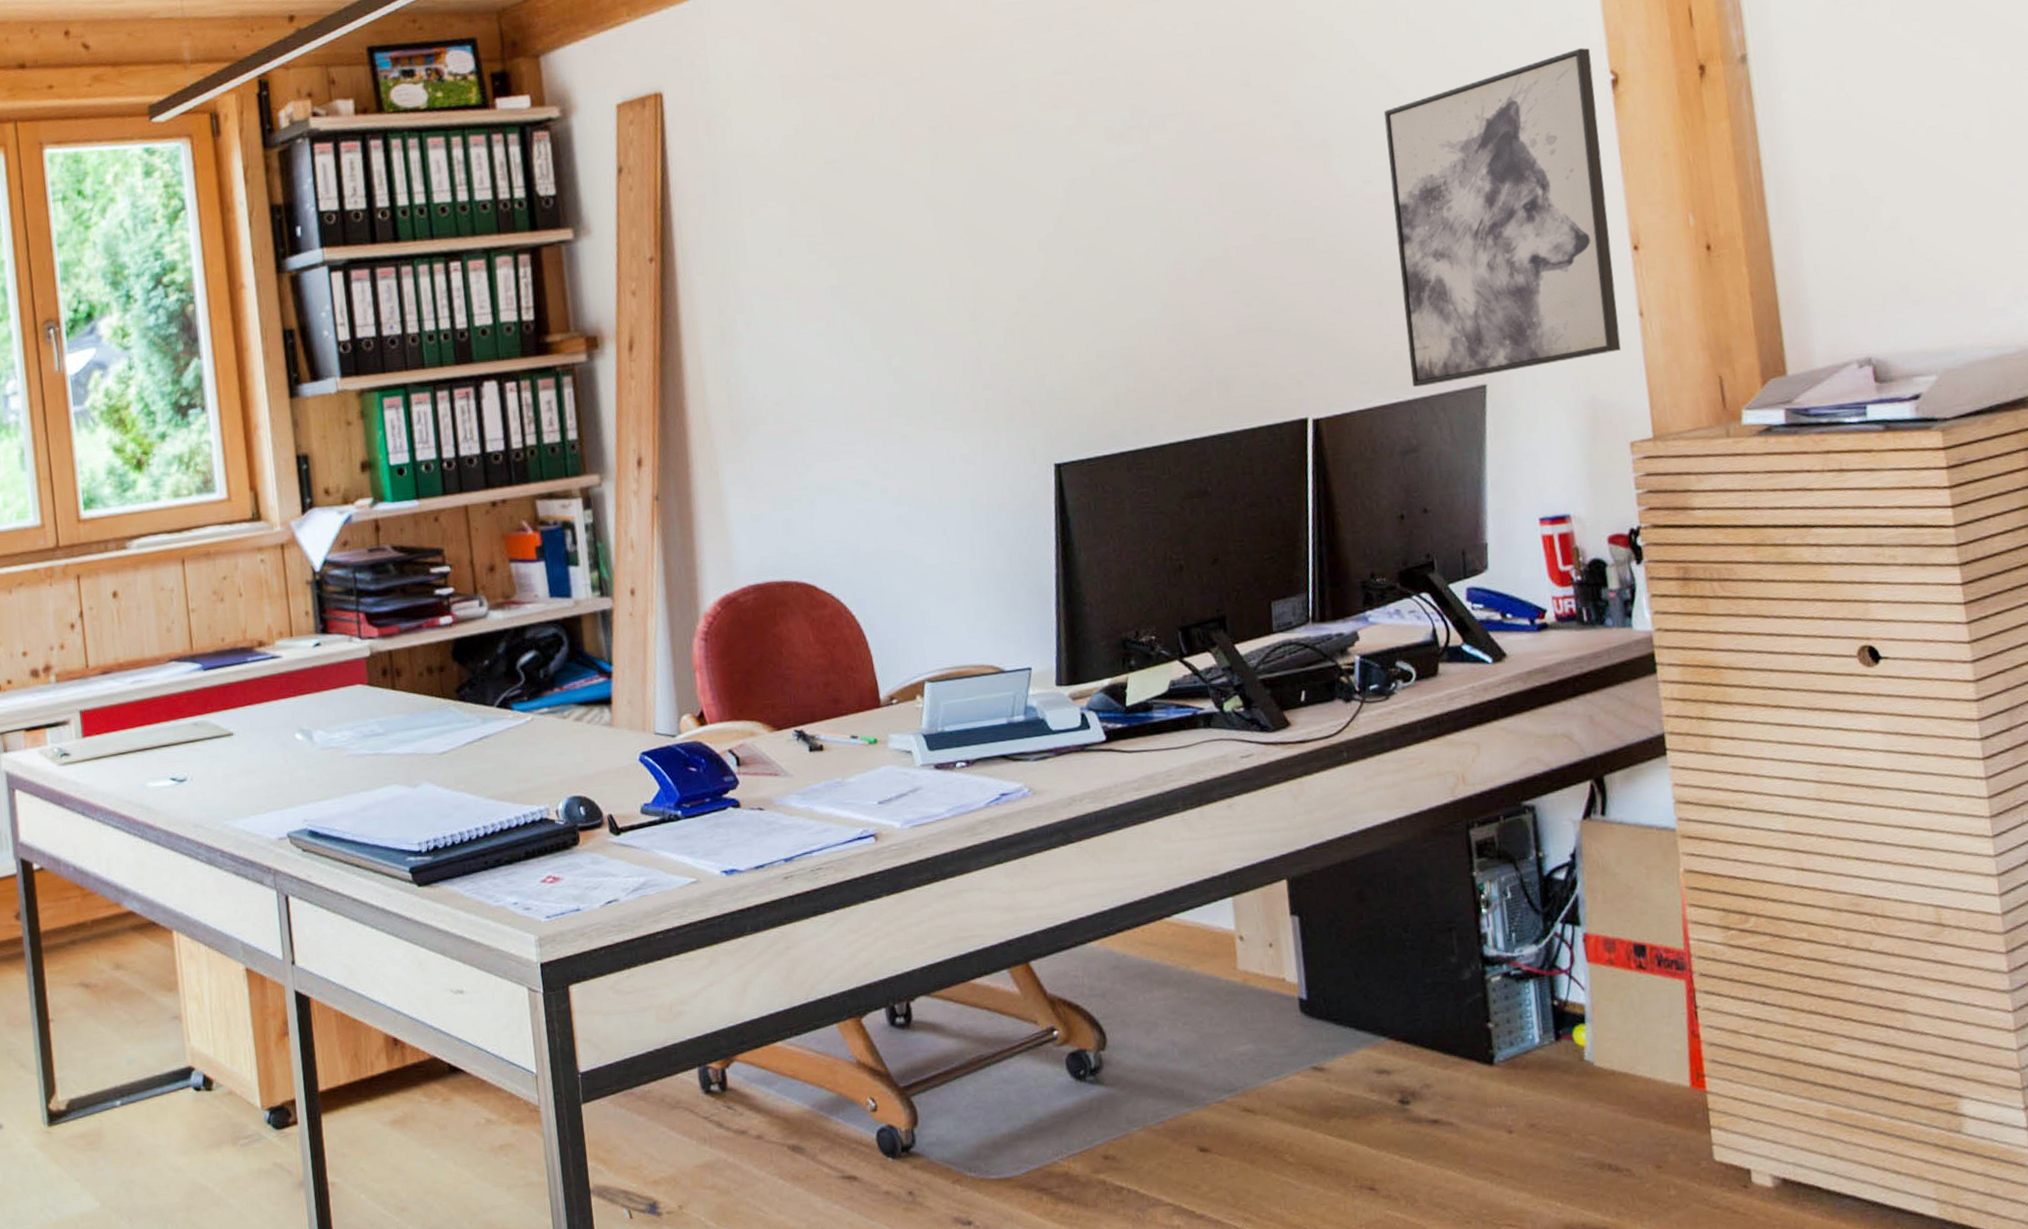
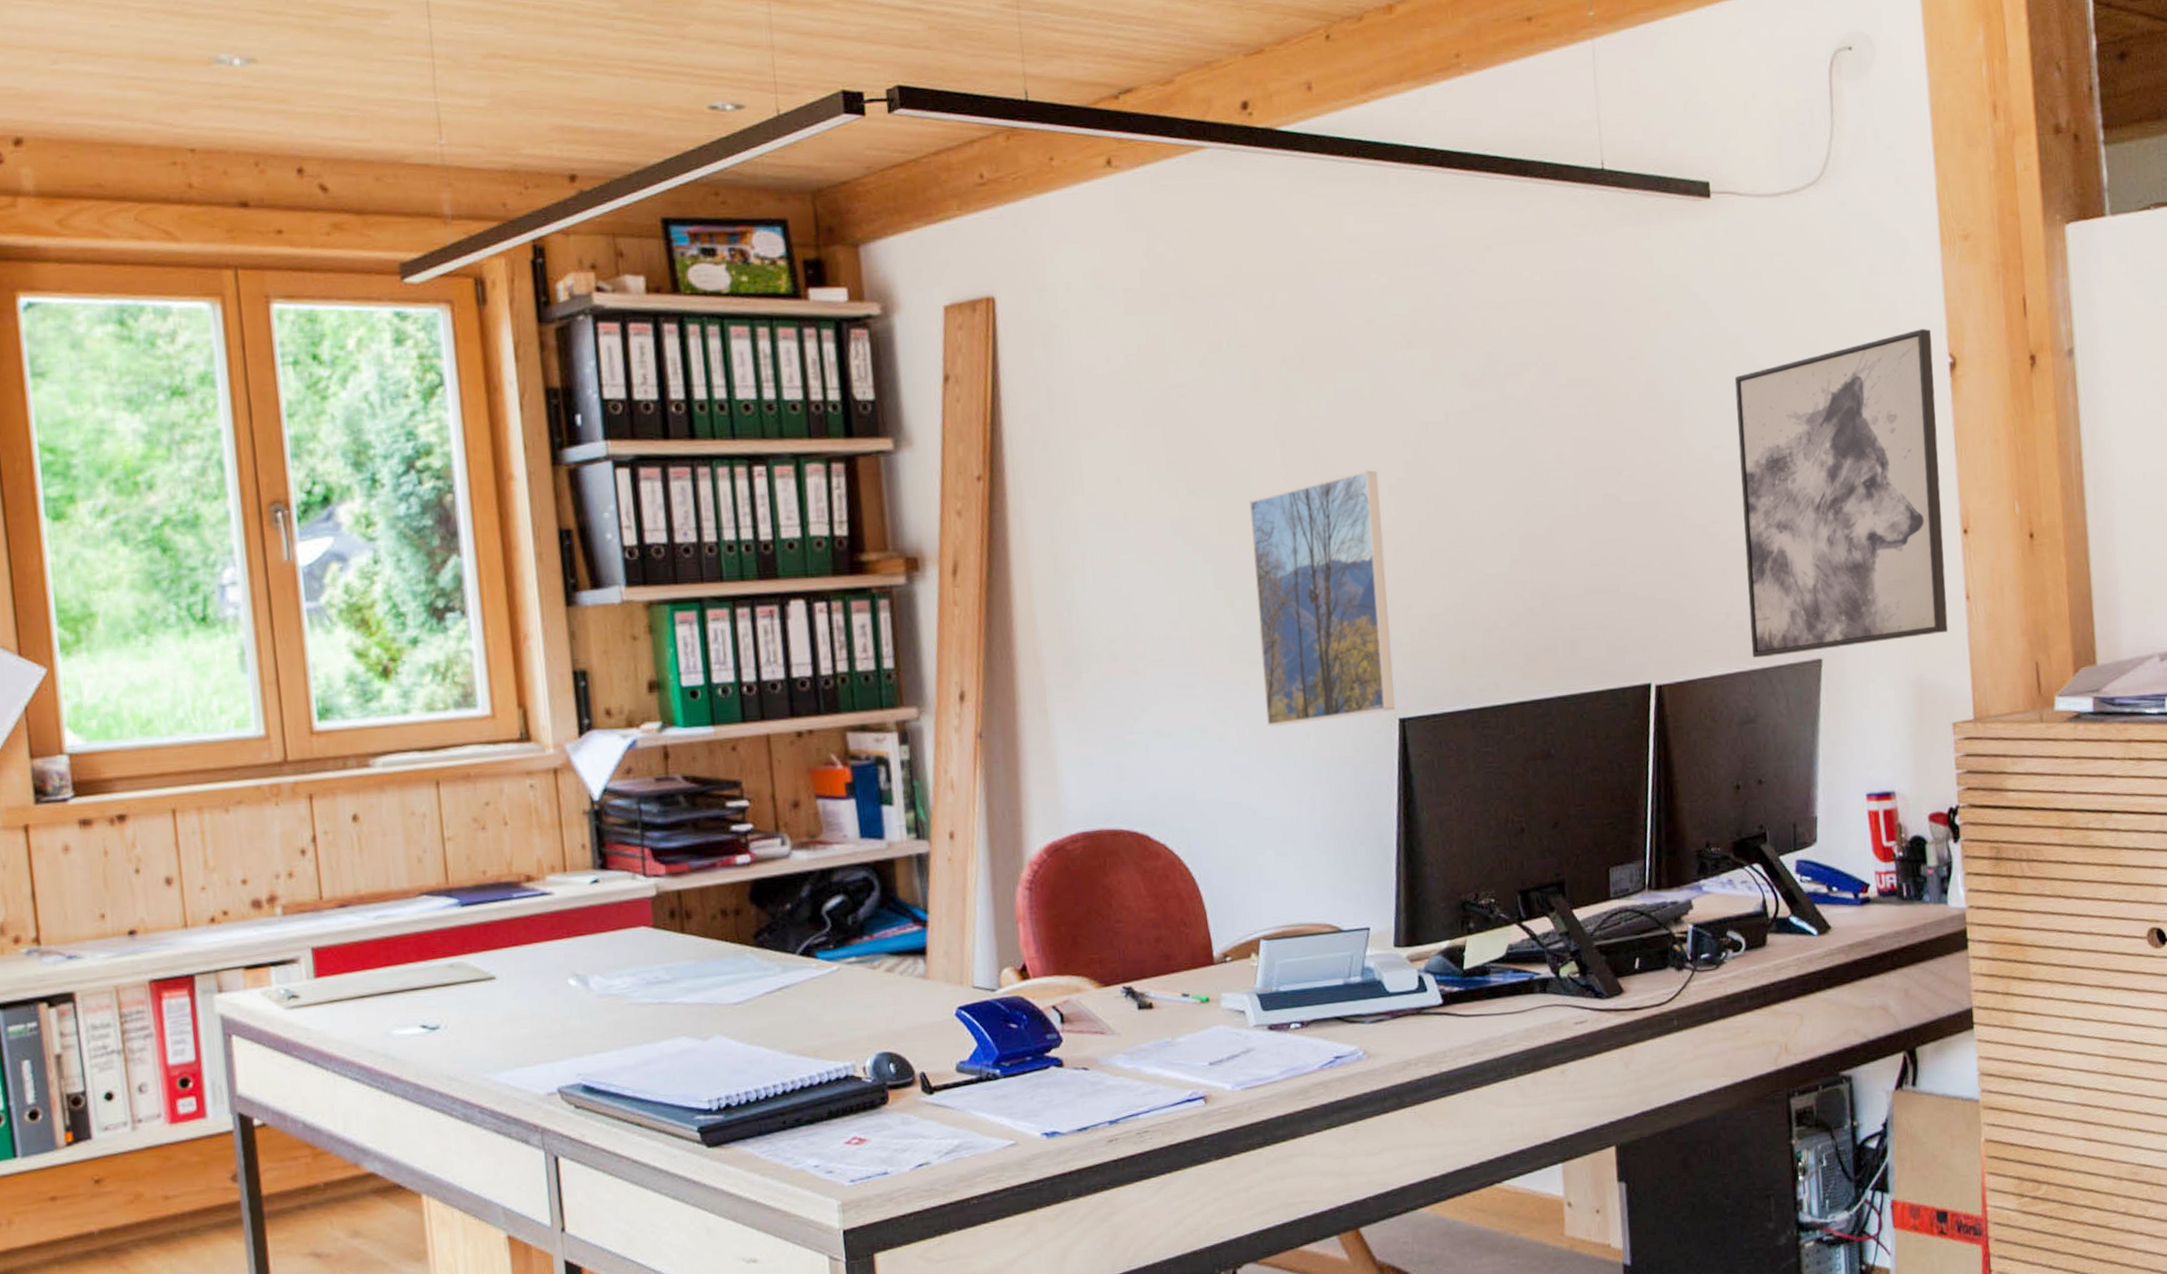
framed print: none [903,227,1050,478] -> present [1248,470,1395,727]

